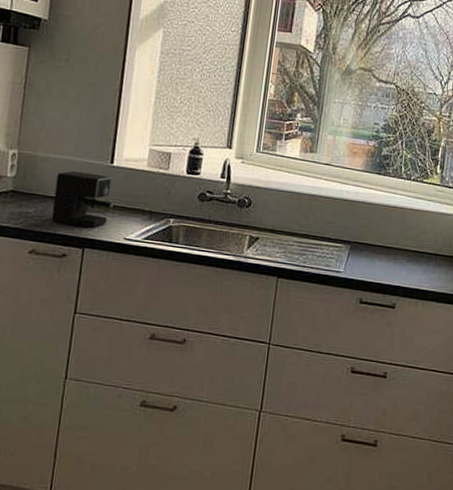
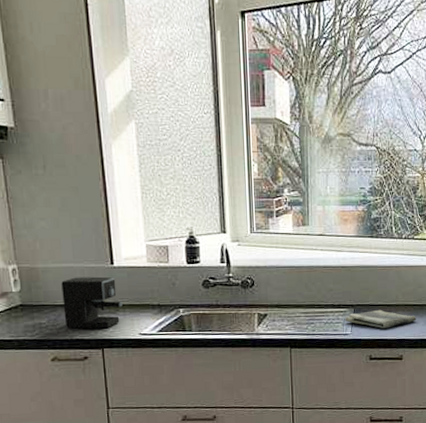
dish towel: none [339,250,416,272] -> present [345,309,417,329]

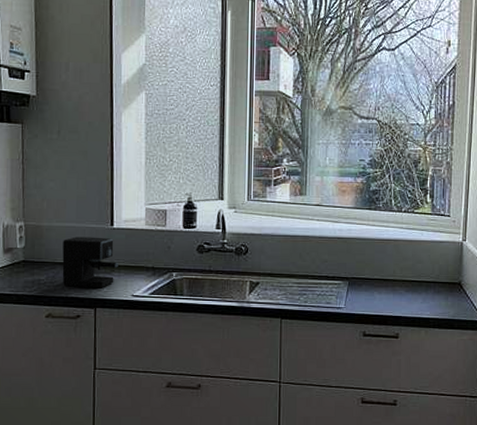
dish towel: present [345,309,417,329] -> none [339,283,415,304]

